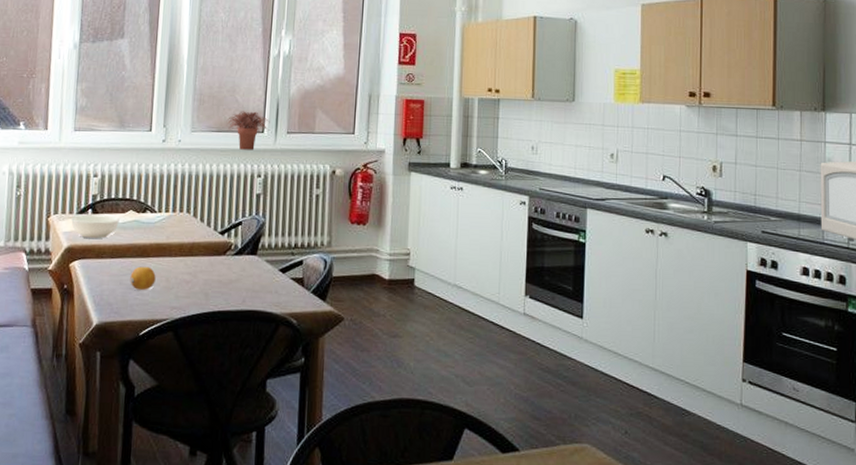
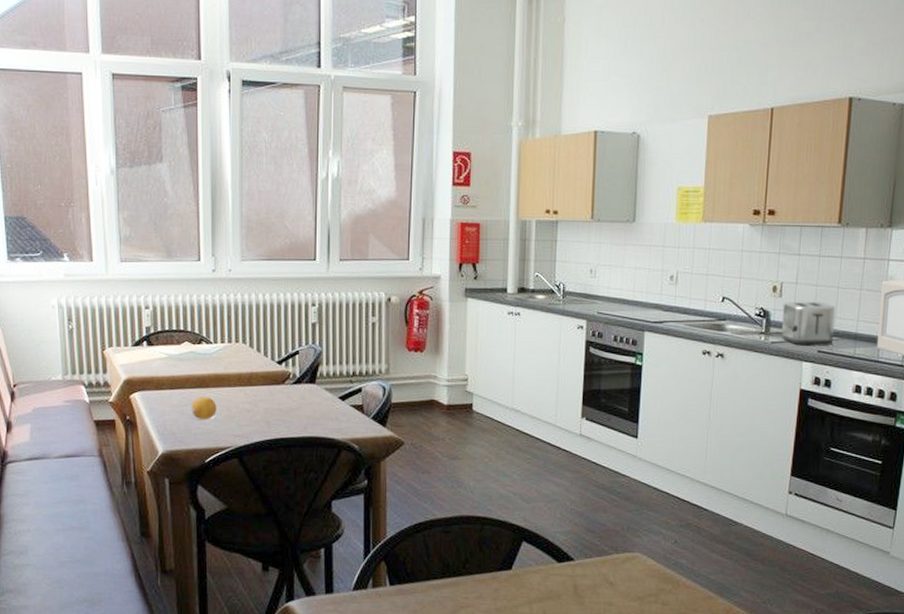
bowl: present [71,214,119,239] -> none [127,347,175,371]
potted plant: present [226,111,270,150] -> none [276,238,322,279]
toaster: none [723,181,777,226] -> present [781,301,836,346]

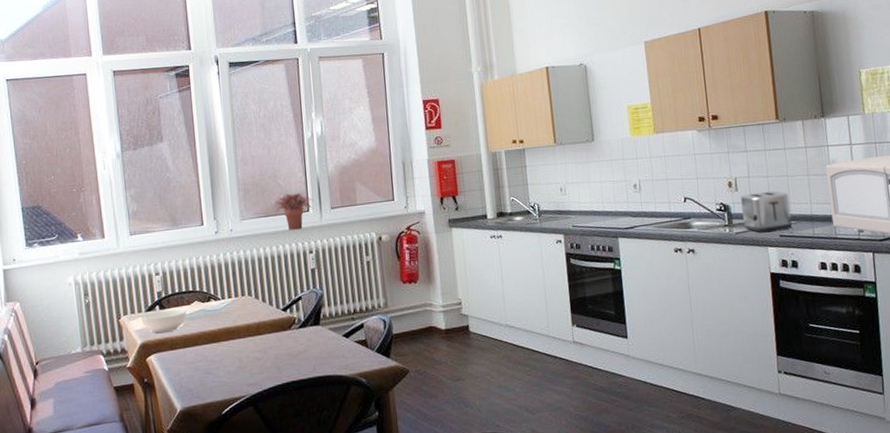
bowl: none [127,347,175,371] -> present [141,309,187,333]
fruit: present [191,396,217,421] -> none [205,350,229,374]
potted plant: none [276,238,322,279] -> present [272,192,314,230]

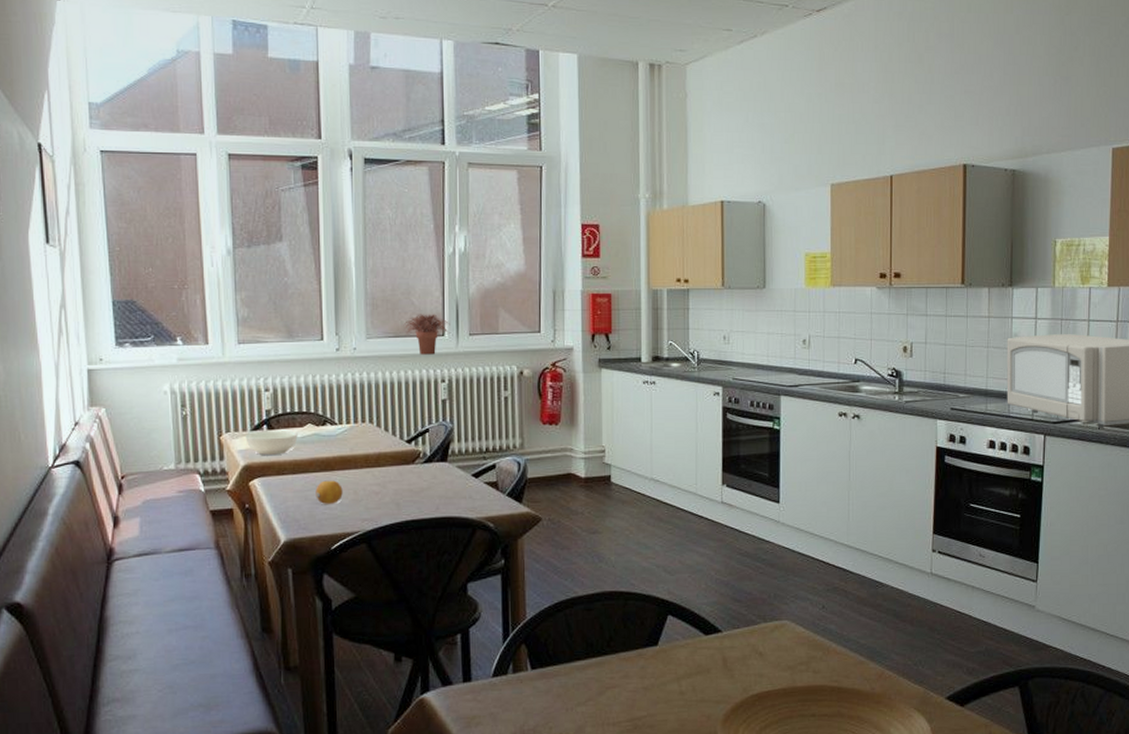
fruit: none [205,350,229,374] -> present [315,480,343,505]
toaster: present [740,190,792,233] -> none [914,360,965,404]

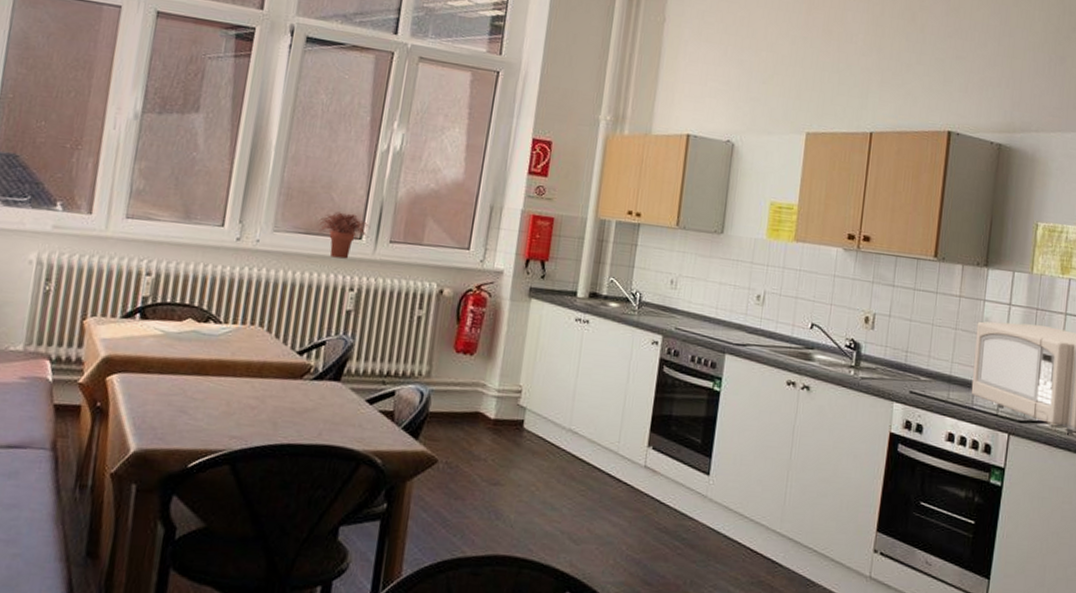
bowl: present [245,430,298,456] -> none [112,320,175,350]
fruit: present [315,480,343,505] -> none [181,385,214,415]

